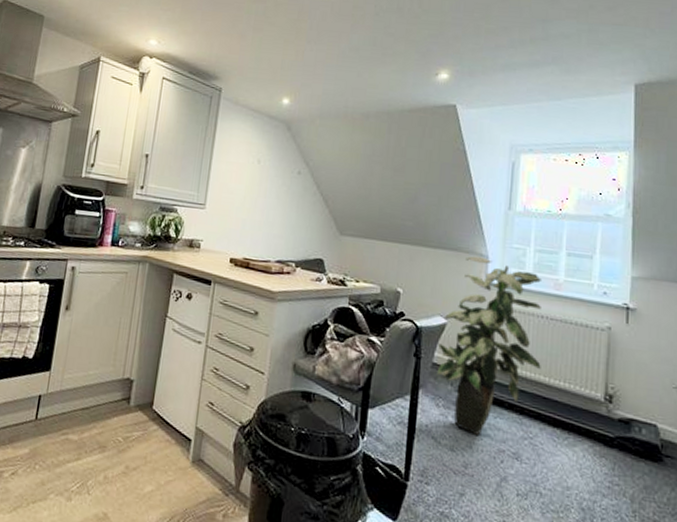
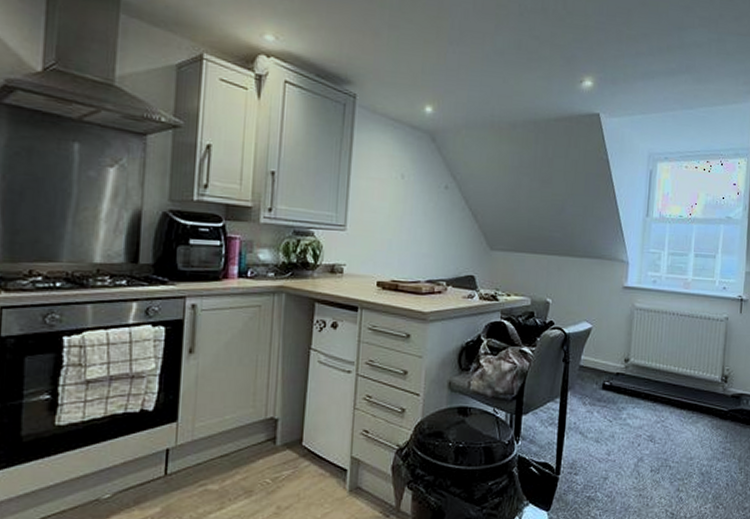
indoor plant: present [436,256,541,437] -> none [583,262,673,426]

